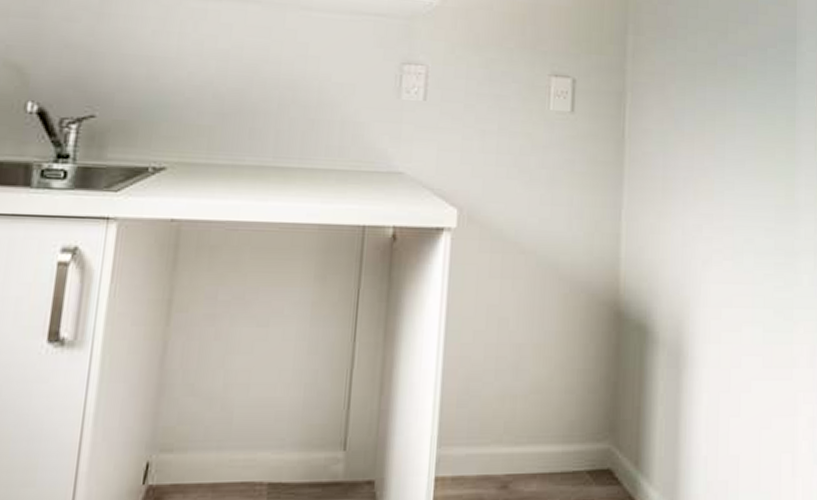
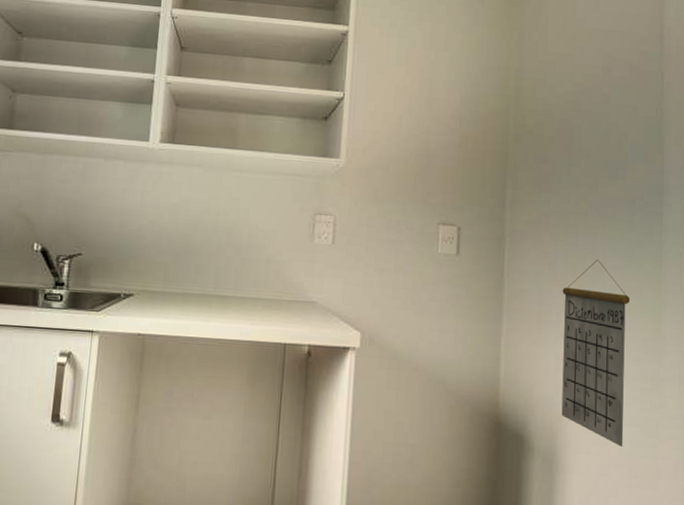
calendar: none [689,115,762,333] -> present [561,259,630,447]

